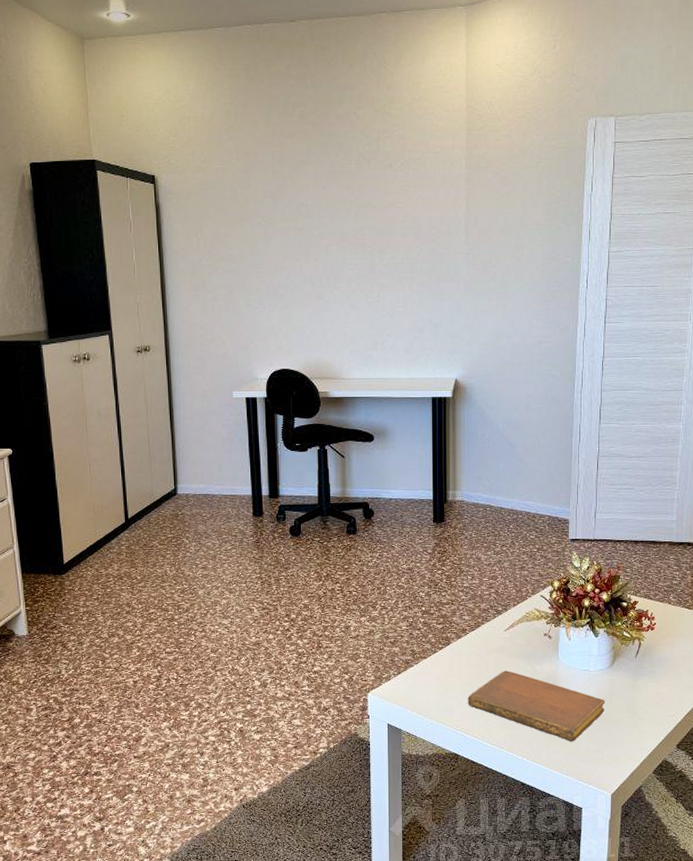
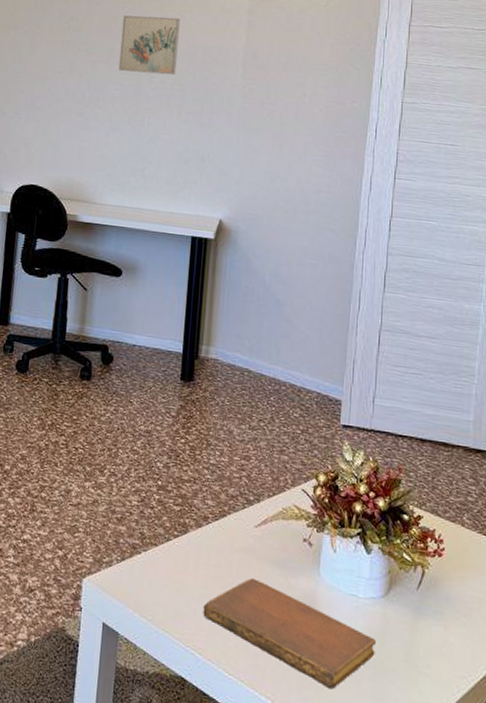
wall art: none [350,193,404,252] -> present [118,15,180,75]

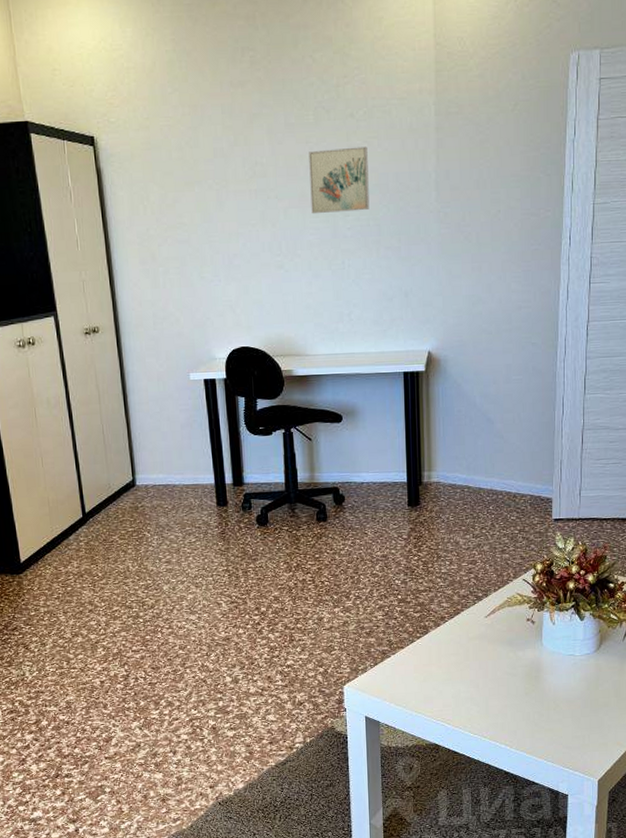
notebook: present [203,578,376,690] -> none [448,658,591,729]

